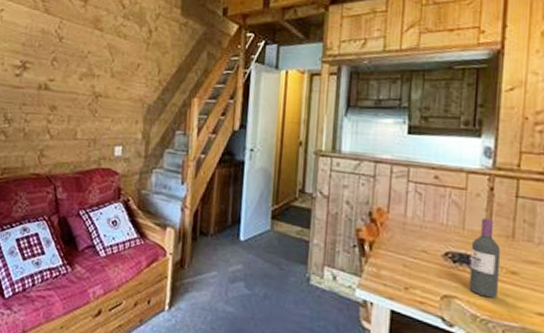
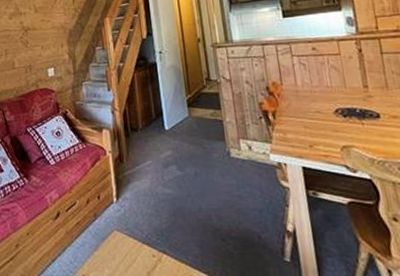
wine bottle: present [469,218,501,299] -> none [354,75,387,142]

